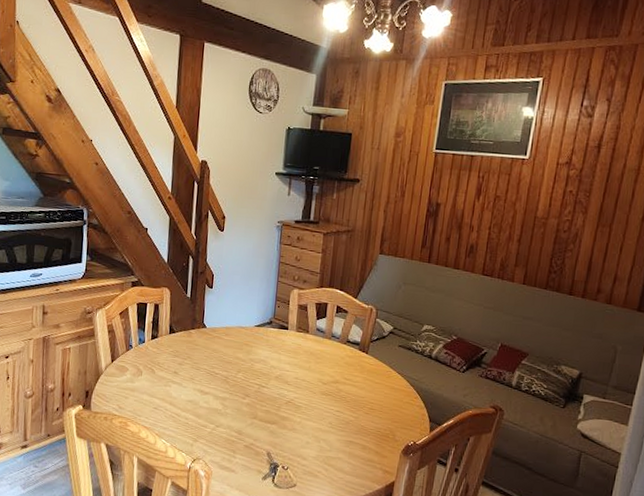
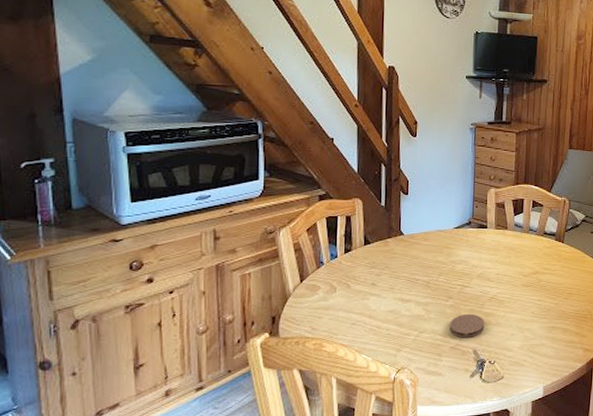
coaster: none [245,414,280,439] -> present [450,313,485,338]

